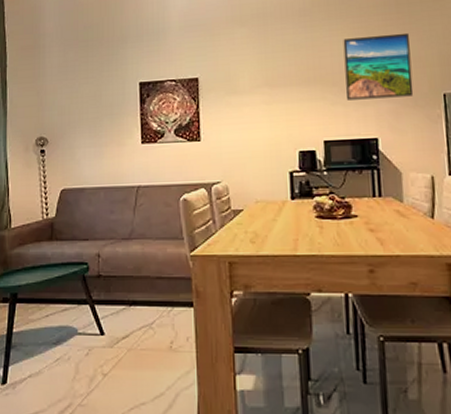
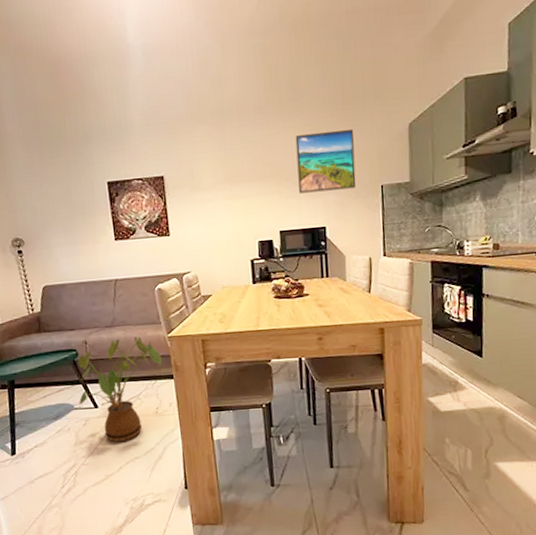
house plant: none [84,252,181,380] -> present [77,336,162,442]

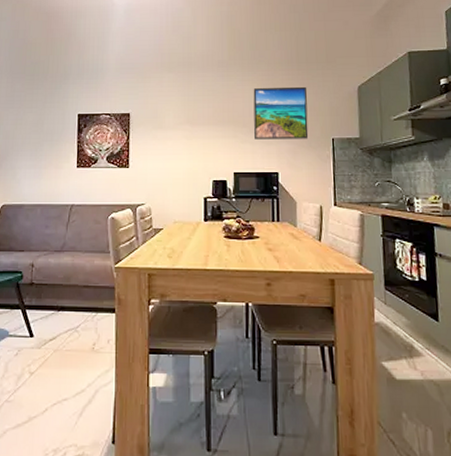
house plant: present [77,336,162,442] -> none [15,264,105,378]

